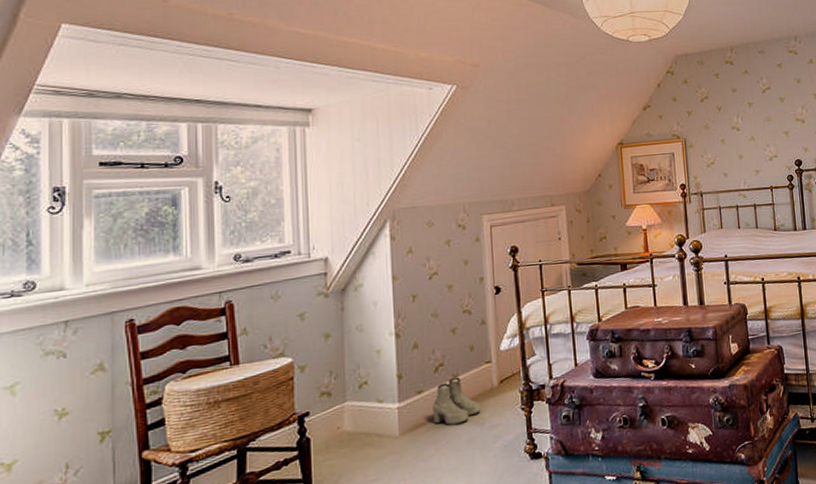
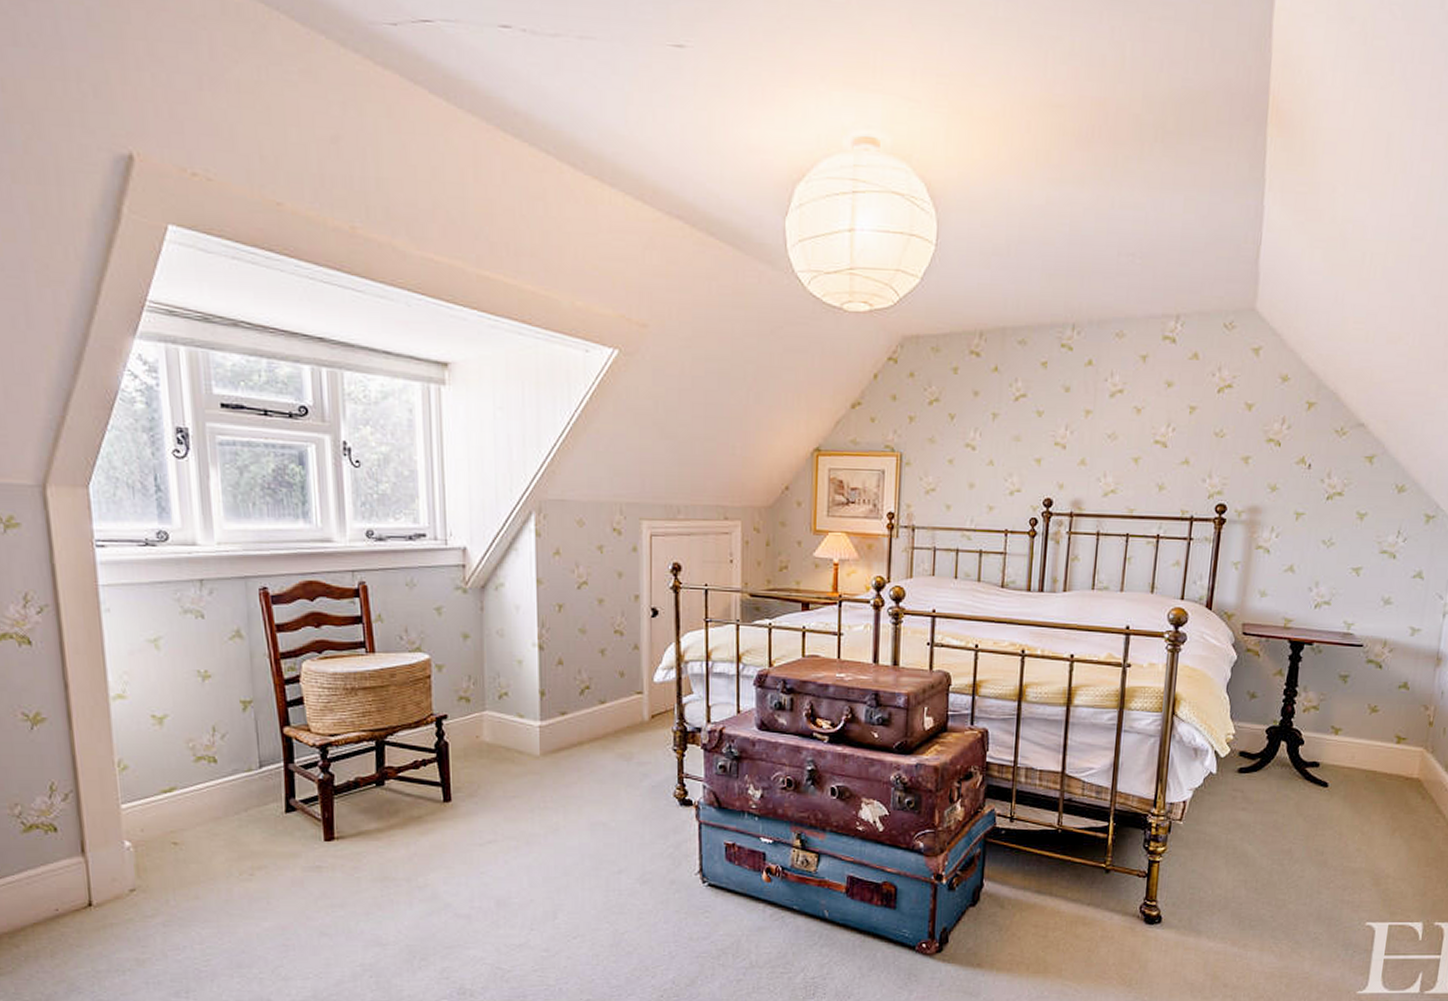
boots: present [433,376,481,425] -> none [577,703,628,754]

